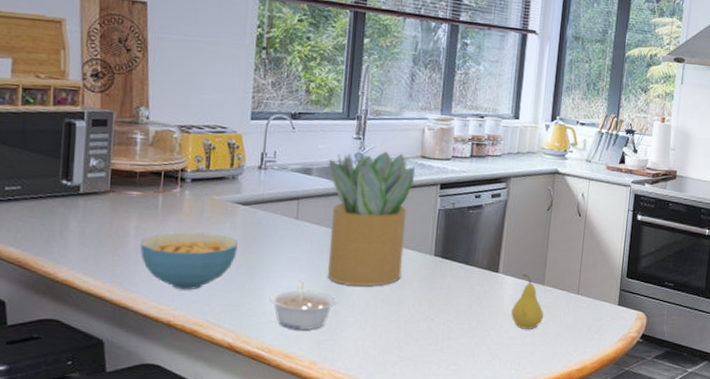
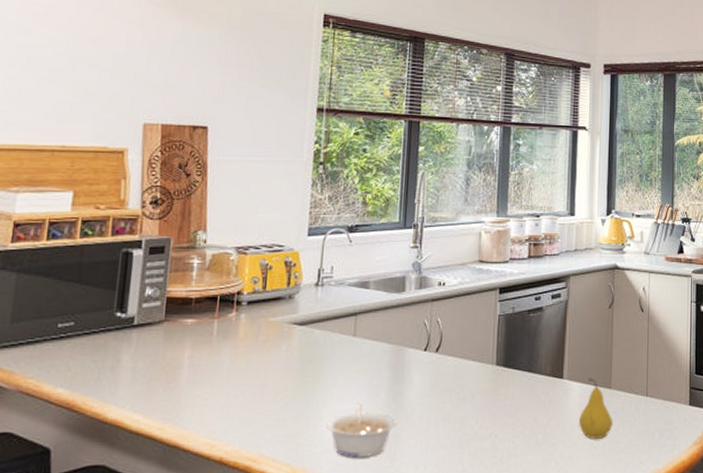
cereal bowl: present [140,232,238,290] -> none [193,358,294,422]
potted plant: present [328,151,416,287] -> none [385,258,474,405]

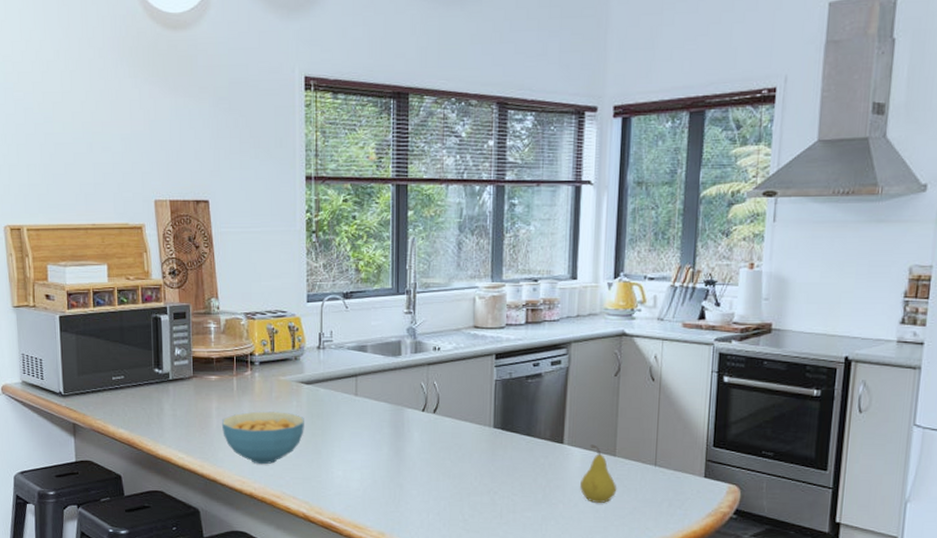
cereal bowl: none [193,358,294,422] -> present [221,411,304,465]
legume: present [326,402,396,457] -> none [336,454,399,501]

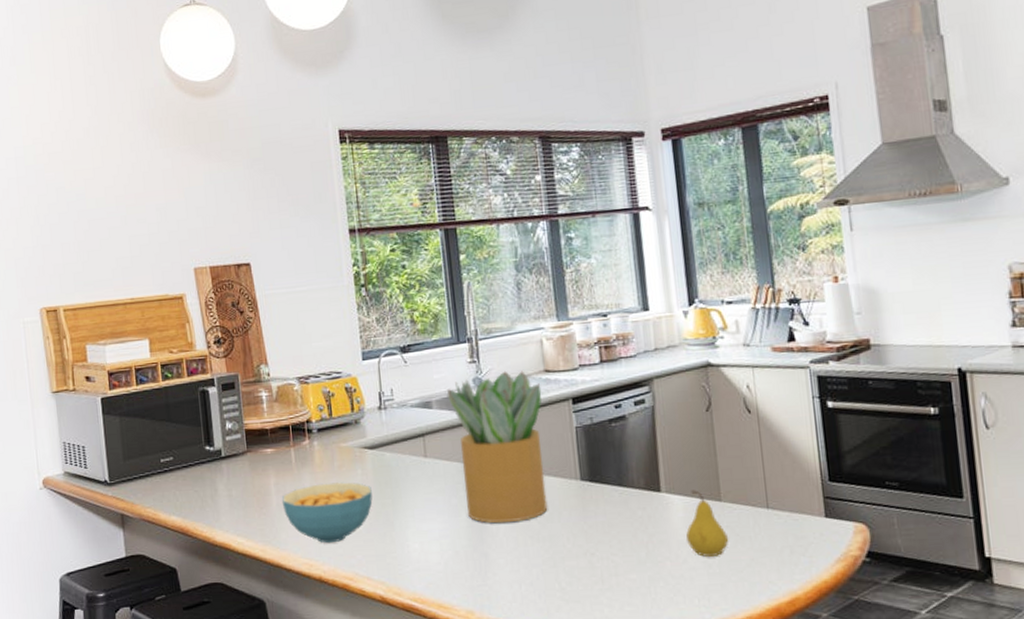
potted plant: none [381,323,469,460] -> present [446,371,548,523]

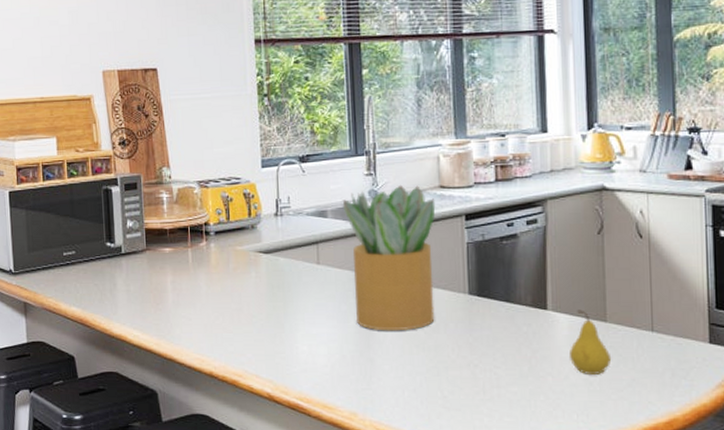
cereal bowl: present [281,482,373,544] -> none [177,284,265,341]

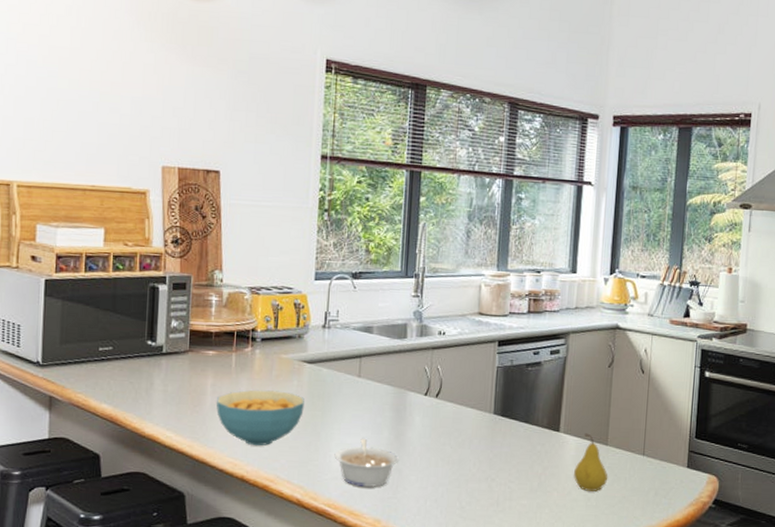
cereal bowl: none [177,284,265,341] -> present [216,390,304,446]
legume: none [301,327,369,378] -> present [334,438,398,487]
potted plant: present [342,185,436,331] -> none [388,308,473,445]

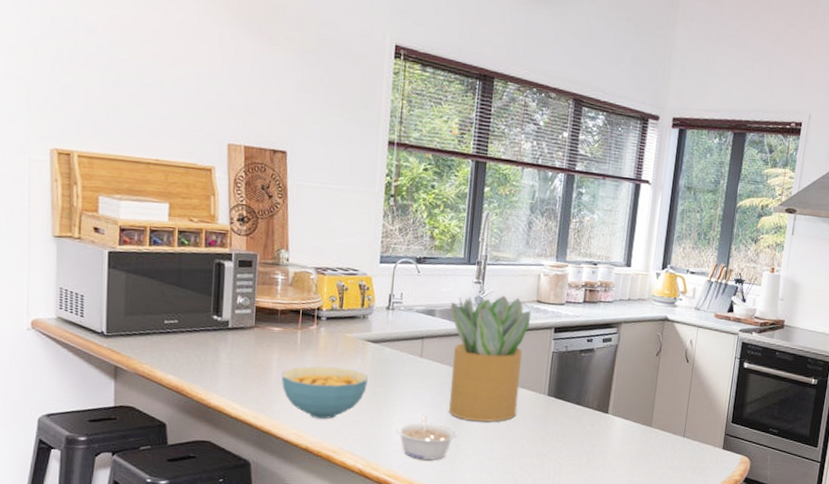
potted plant: none [388,308,473,445] -> present [449,295,532,423]
fruit: present [574,433,608,491] -> none [619,415,651,468]

